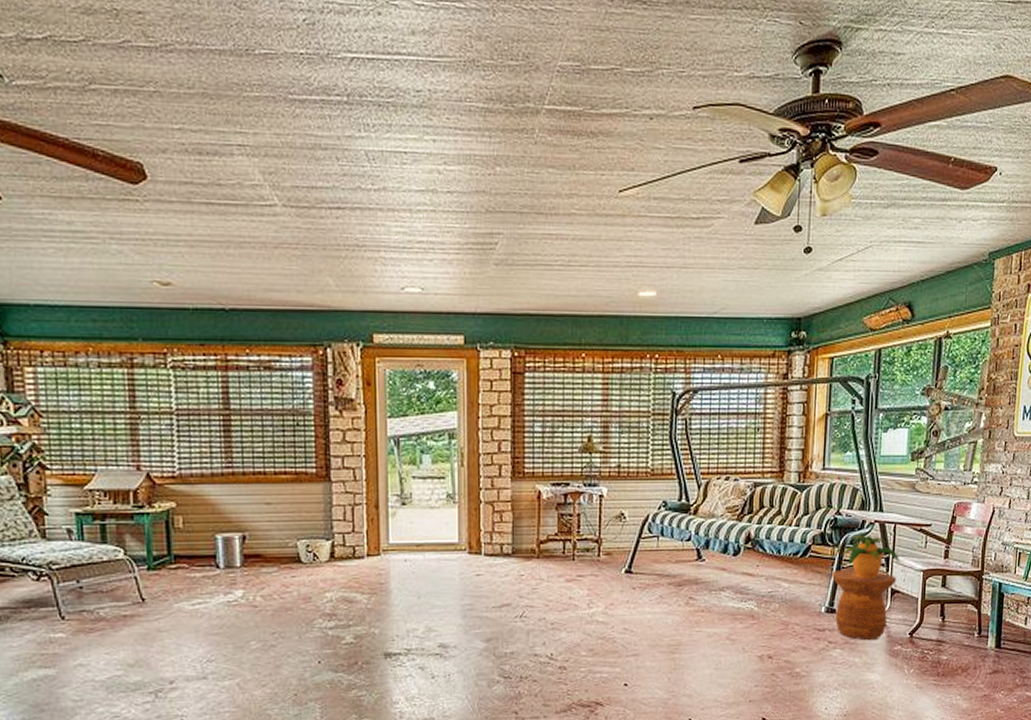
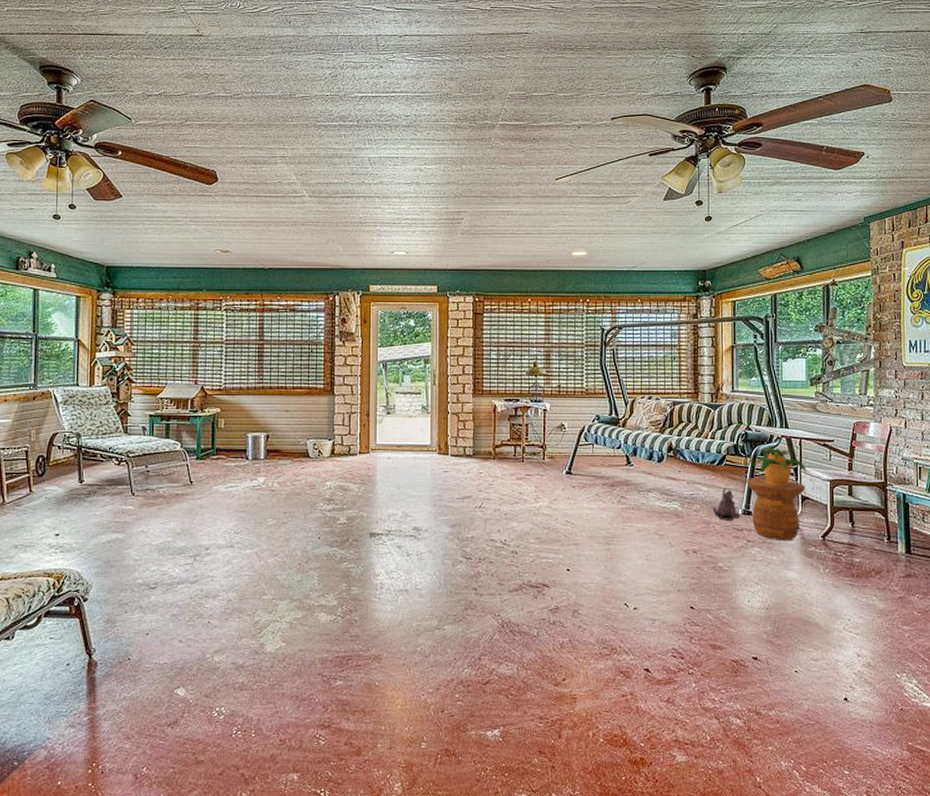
plush toy: none [793,583,823,621] -> present [713,488,741,521]

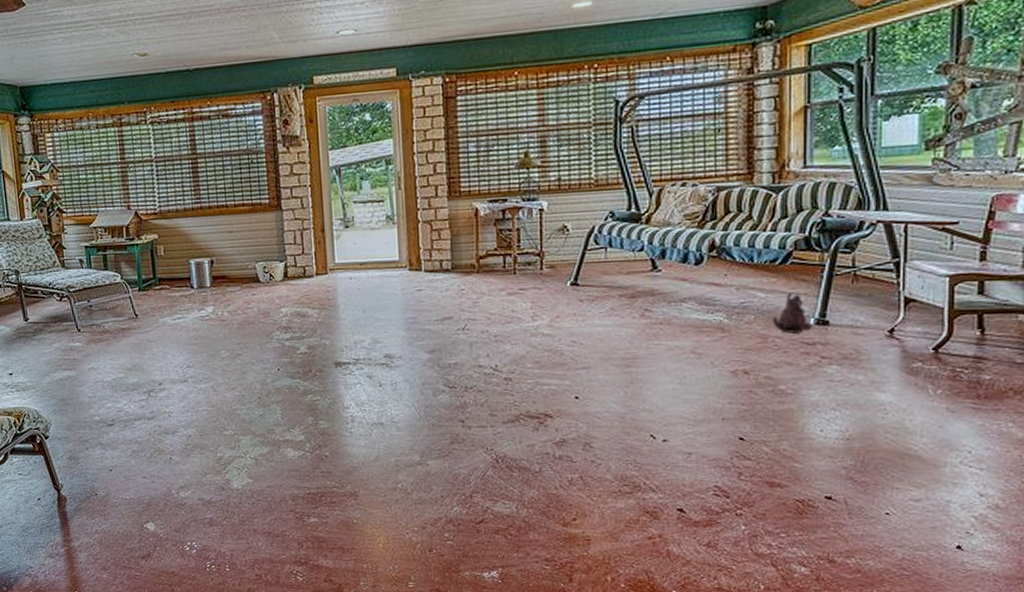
side table: present [745,477,806,541] -> none [820,277,912,356]
potted plant: present [753,445,807,487] -> none [833,234,914,287]

